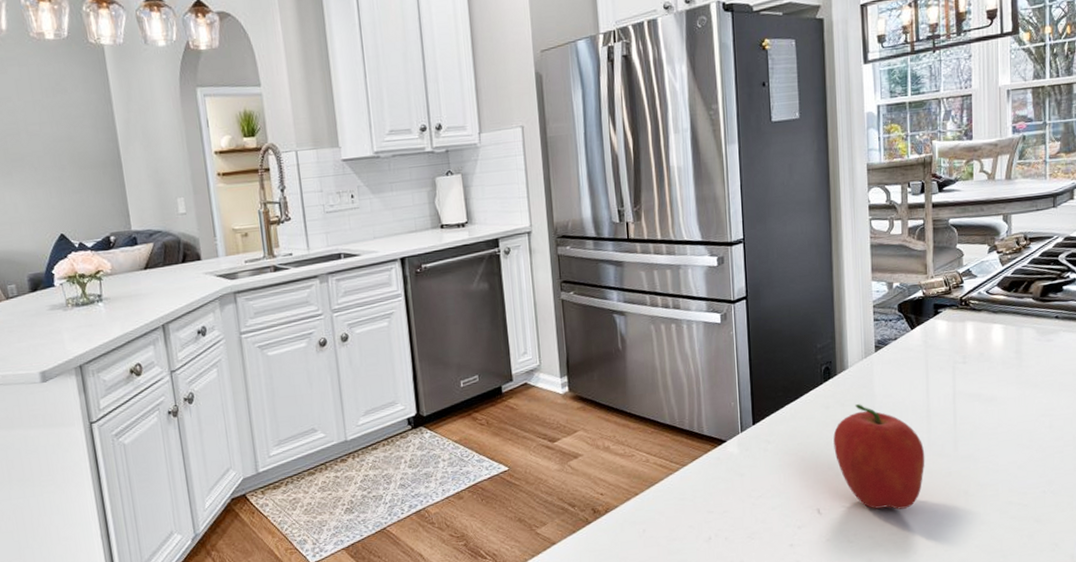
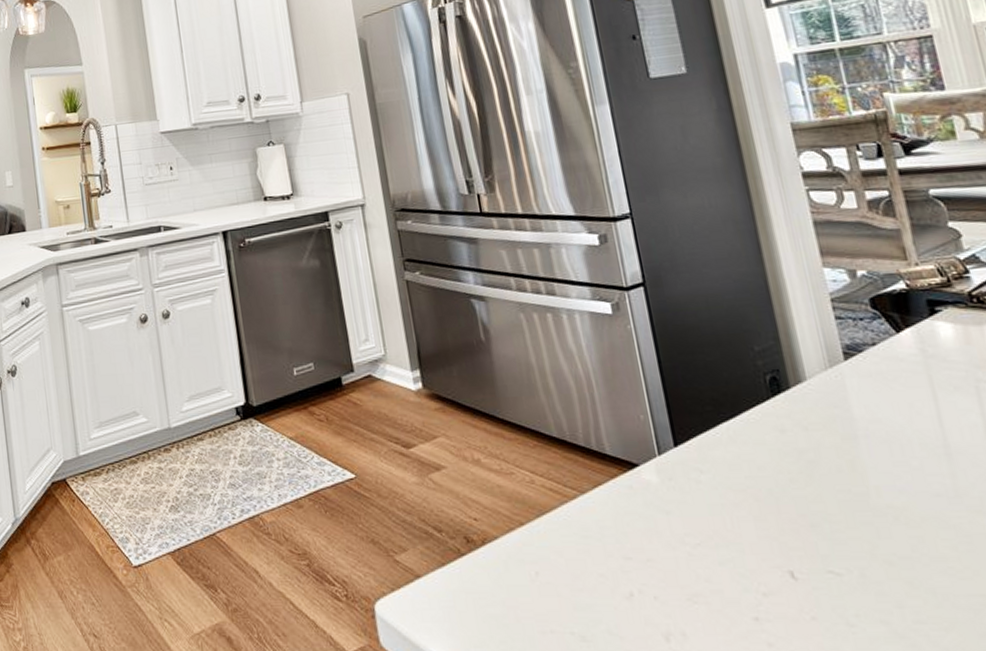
fruit: present [833,404,925,510] -> none [798,429,957,586]

